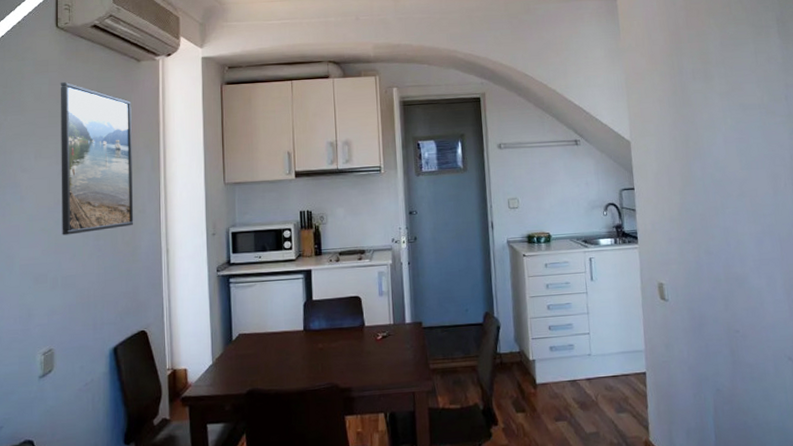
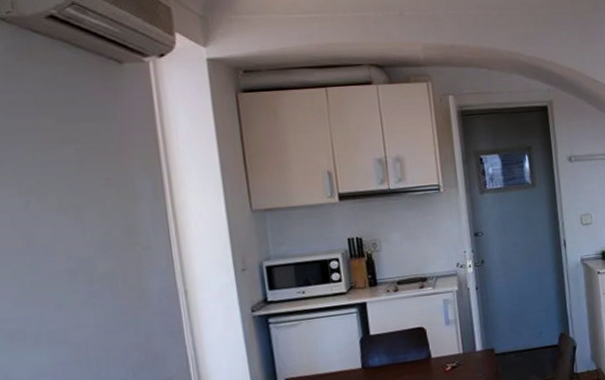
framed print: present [60,81,134,235] -> none [10,89,138,282]

